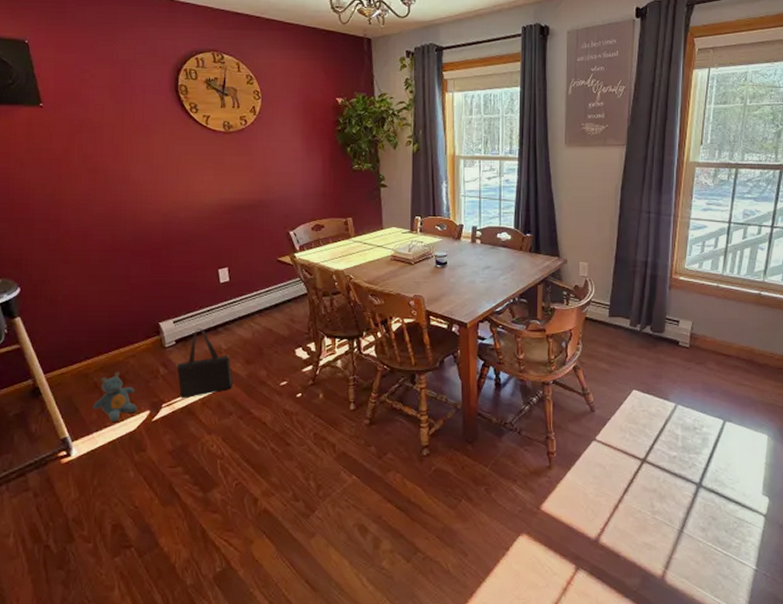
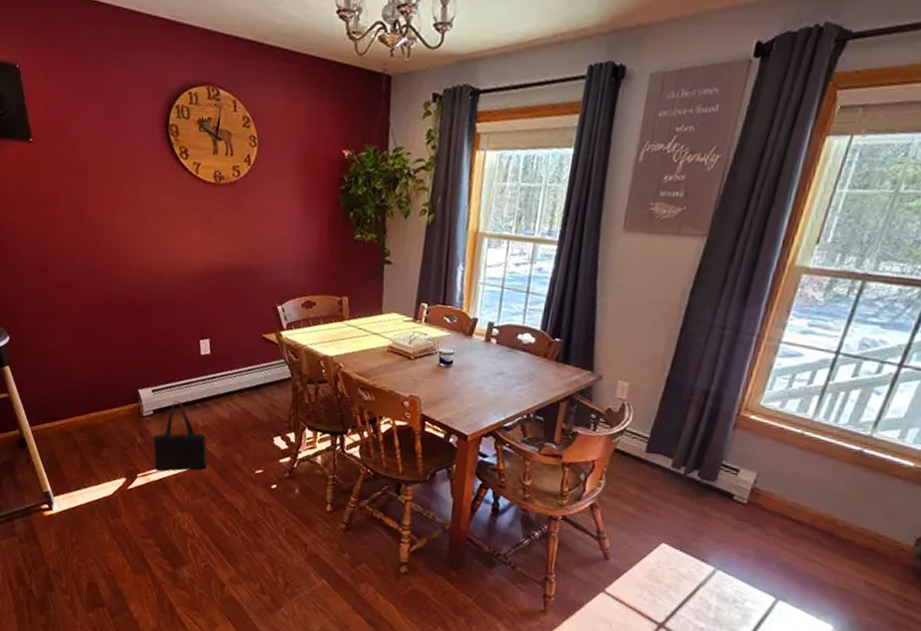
stuffed animal: present [93,371,138,421] -> none [73,434,115,484]

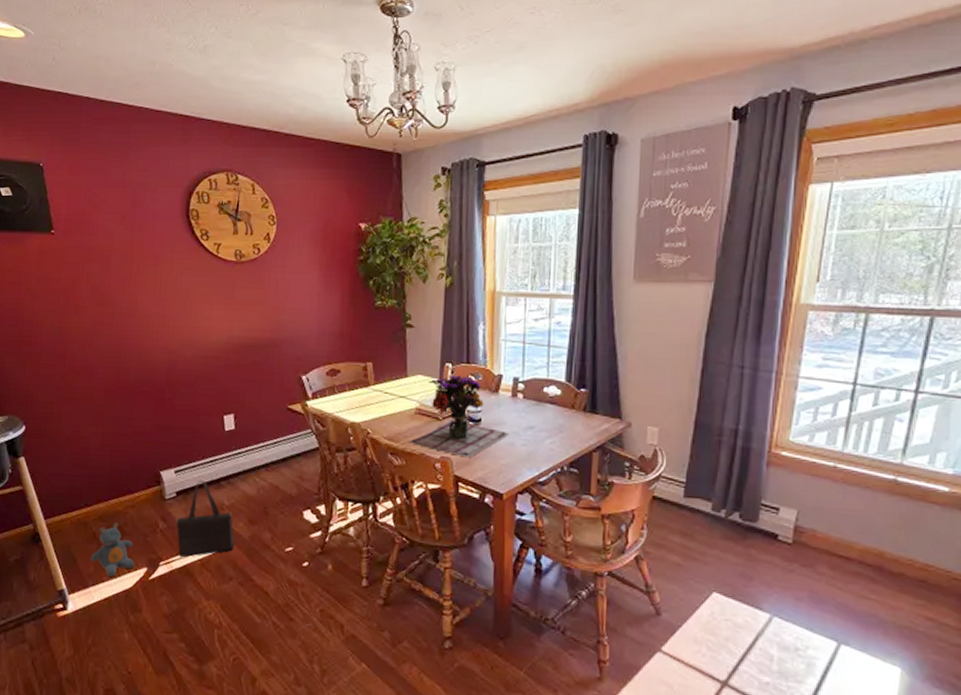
stuffed animal: none [73,434,115,484] -> present [90,522,135,577]
flower arrangement: none [379,314,480,399] -> present [408,374,510,458]

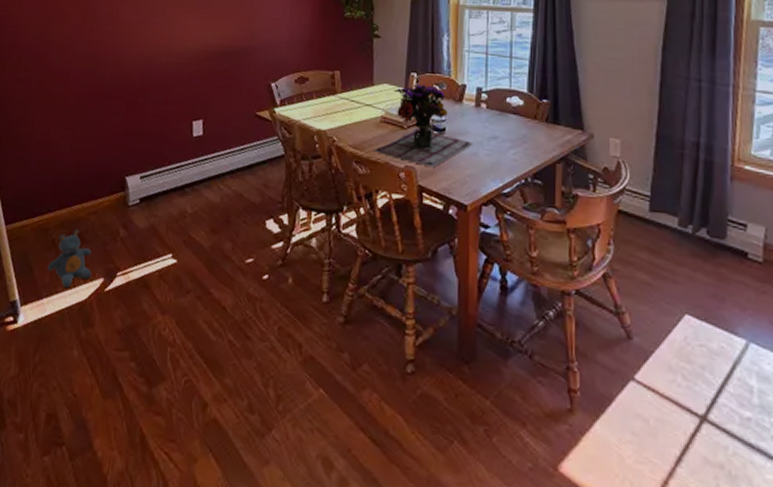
tote bag: present [176,480,235,558] -> none [137,186,195,268]

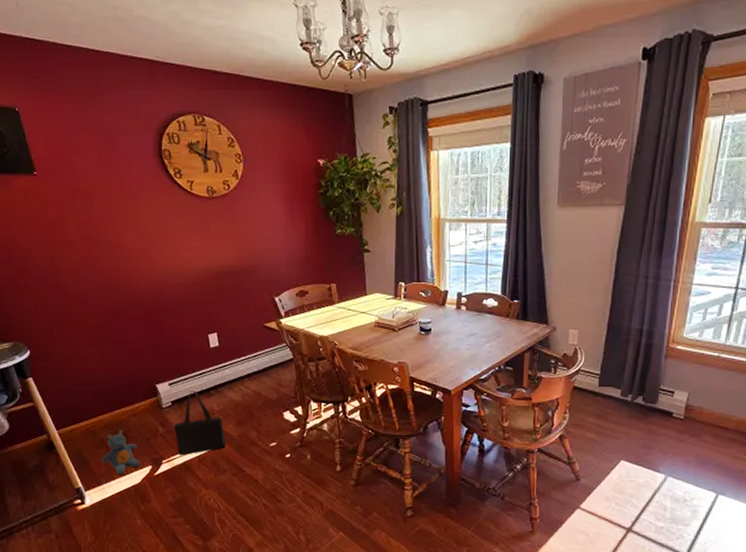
tote bag: none [137,186,195,268] -> present [173,390,226,456]
flower arrangement: present [373,83,473,168] -> none [370,291,455,362]

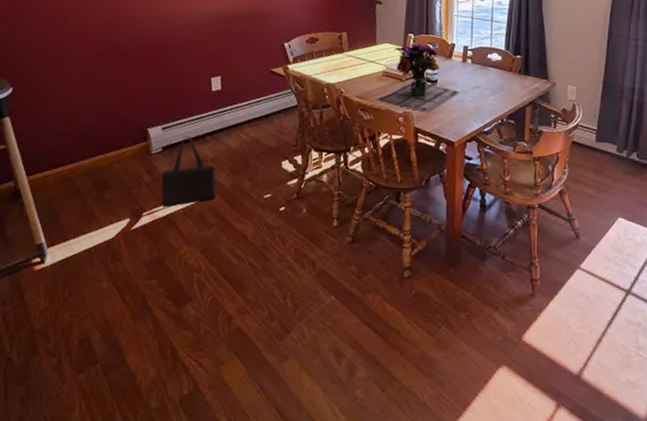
stuffed animal: present [101,429,141,475] -> none [72,177,118,228]
flower arrangement: none [370,291,455,362] -> present [376,42,460,113]

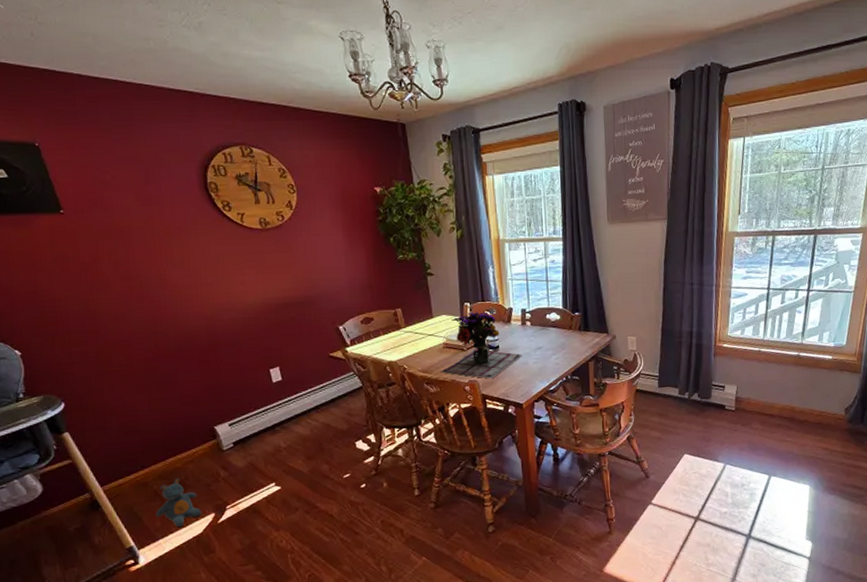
stuffed animal: none [72,177,118,228] -> present [156,478,202,527]
tote bag: present [161,135,217,208] -> none [236,428,296,499]

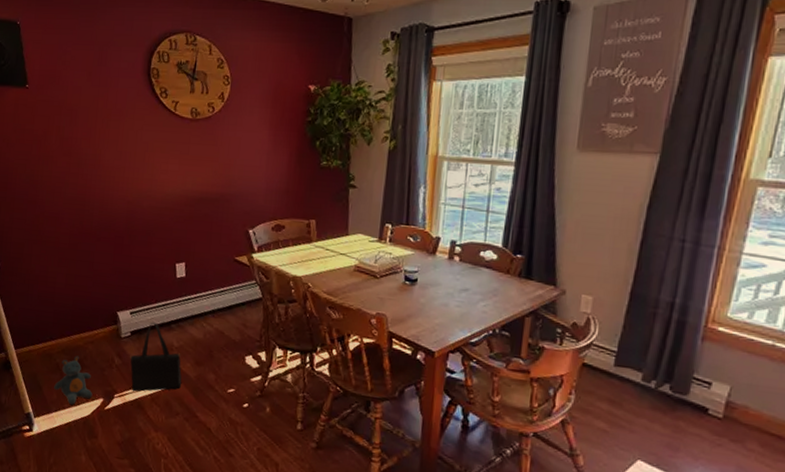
tote bag: none [236,428,296,499] -> present [130,322,182,392]
flower arrangement: present [440,311,523,379] -> none [346,234,444,316]

